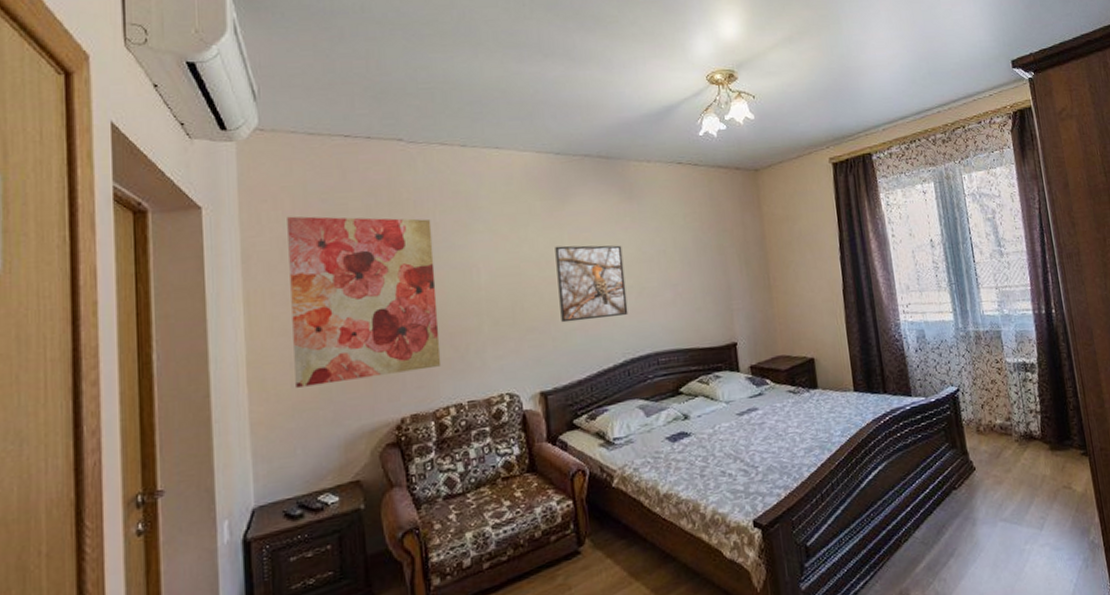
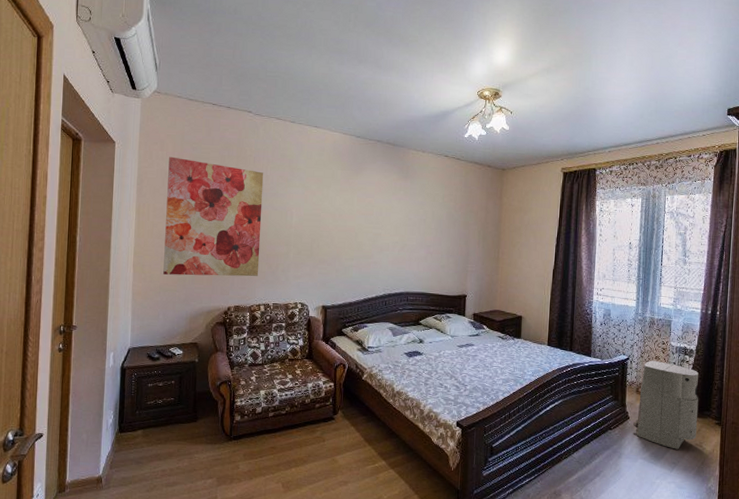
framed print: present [555,245,628,323] -> none [344,205,394,262]
air purifier: none [979,385,1062,499] -> present [633,360,699,450]

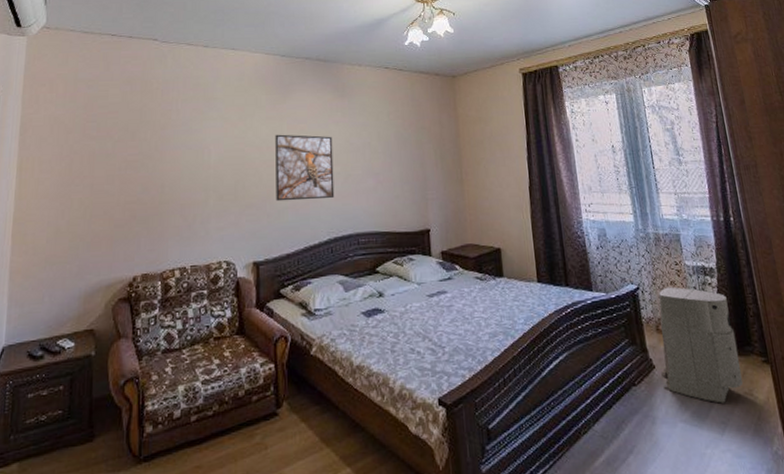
wall art: present [163,156,264,277] -> none [50,98,174,243]
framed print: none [344,205,394,262] -> present [275,134,335,202]

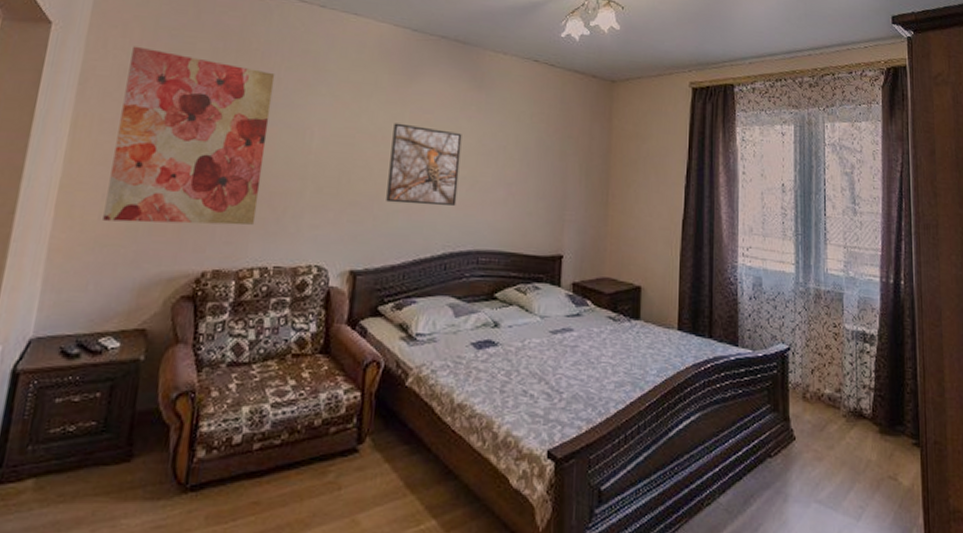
wall art: none [50,98,174,243] -> present [103,46,275,225]
air purifier: present [658,286,743,403] -> none [801,350,889,486]

